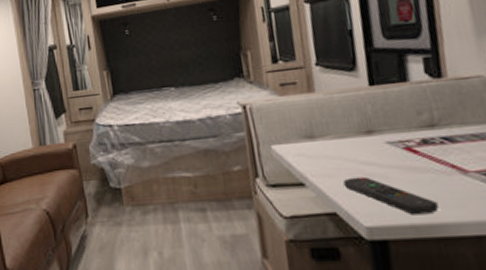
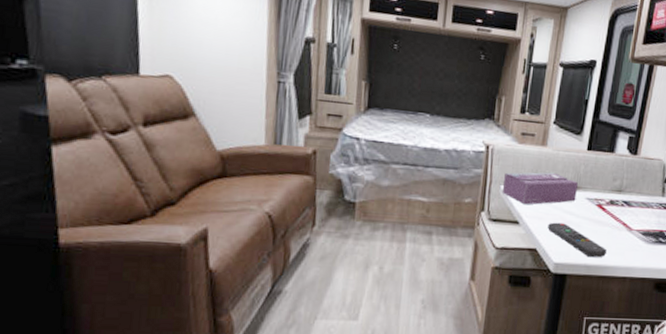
tissue box: none [271,119,373,163] -> present [501,172,578,205]

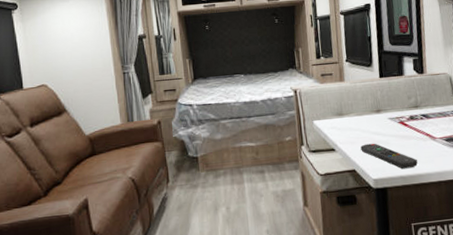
tissue box: present [501,172,578,205] -> none [314,101,380,134]

